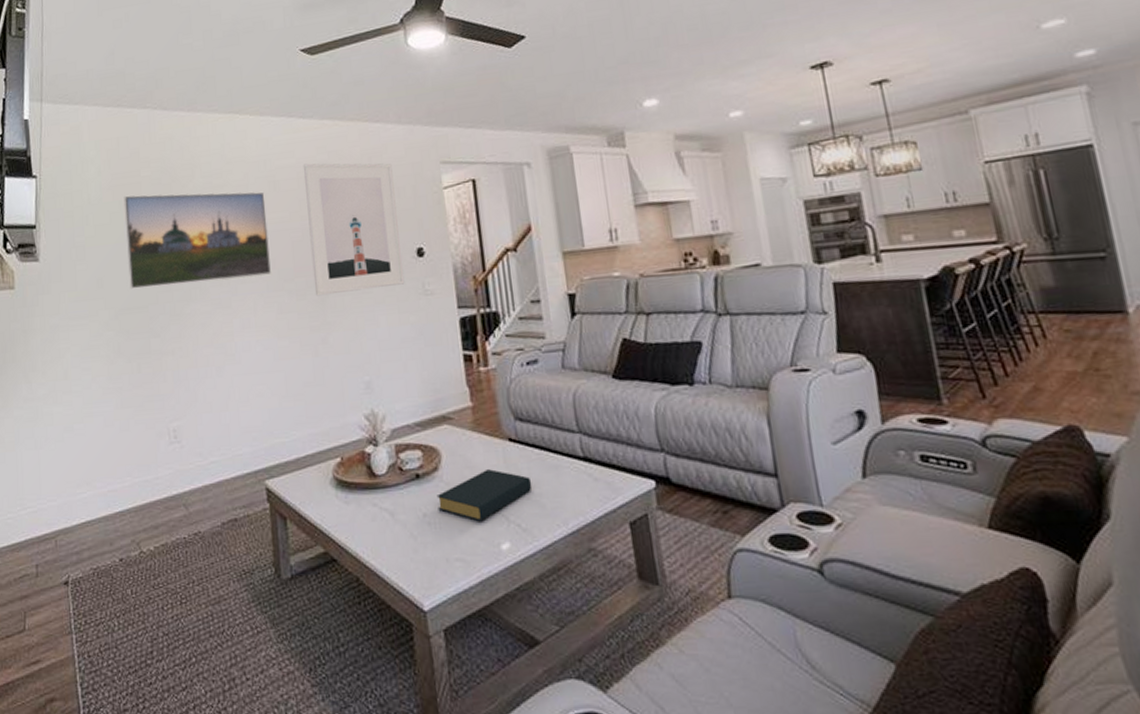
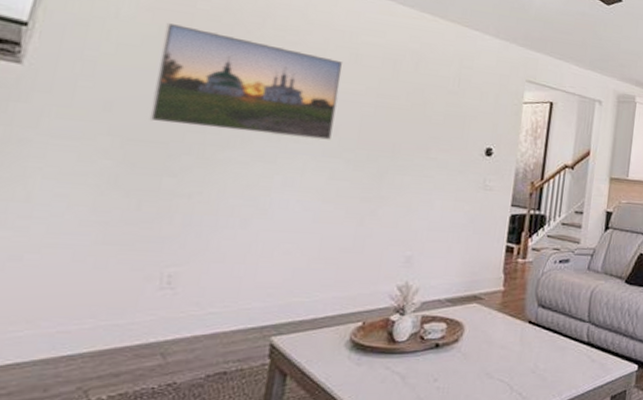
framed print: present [303,163,405,296] -> none [374,47,481,176]
hardback book: present [436,469,532,521] -> none [449,345,540,388]

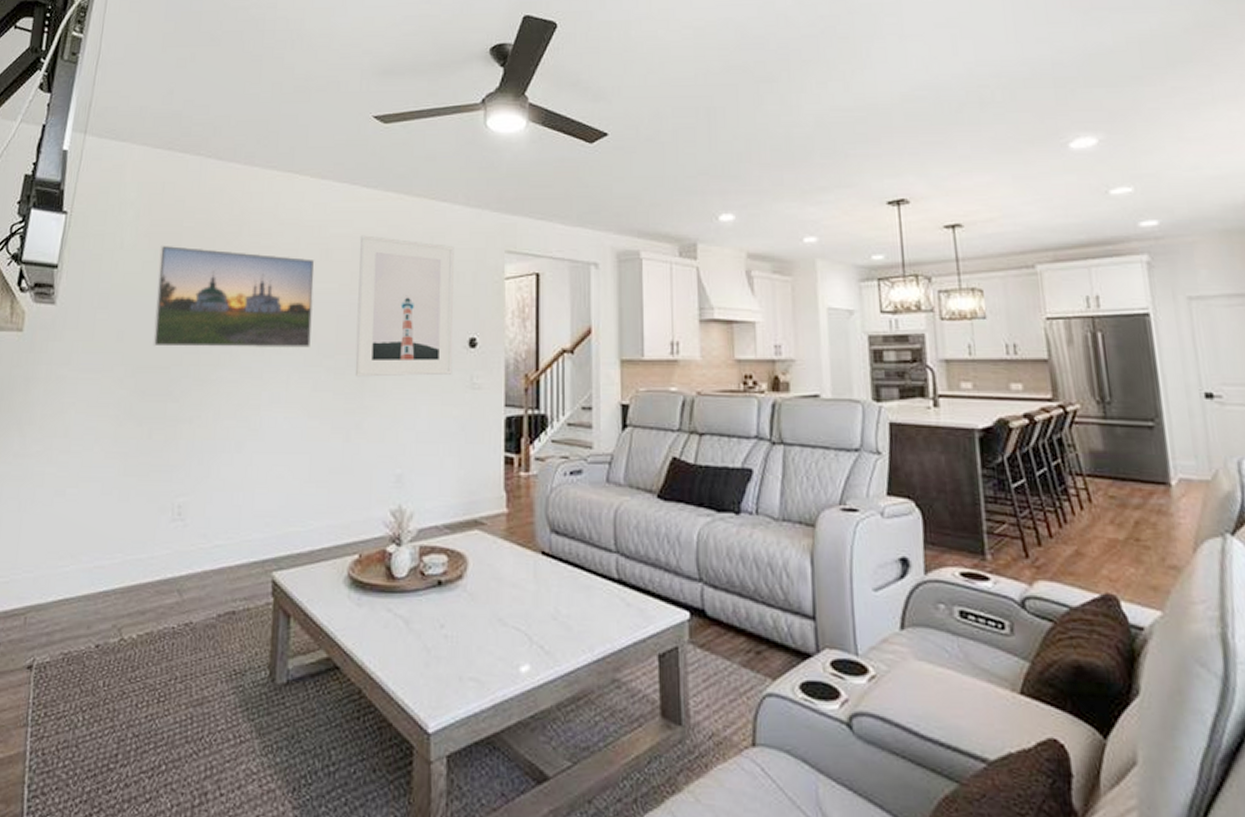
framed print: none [374,47,481,176] -> present [354,235,454,377]

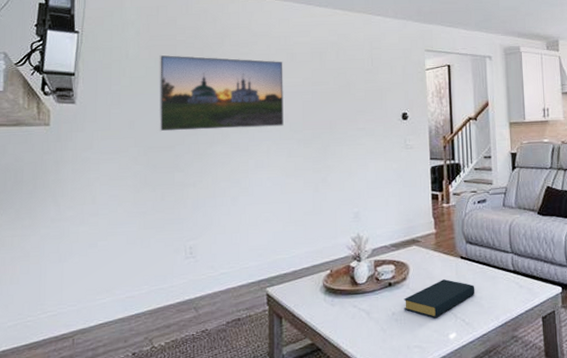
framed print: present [354,235,454,377] -> none [316,42,391,145]
hardback book: none [457,583,561,638] -> present [403,279,475,317]

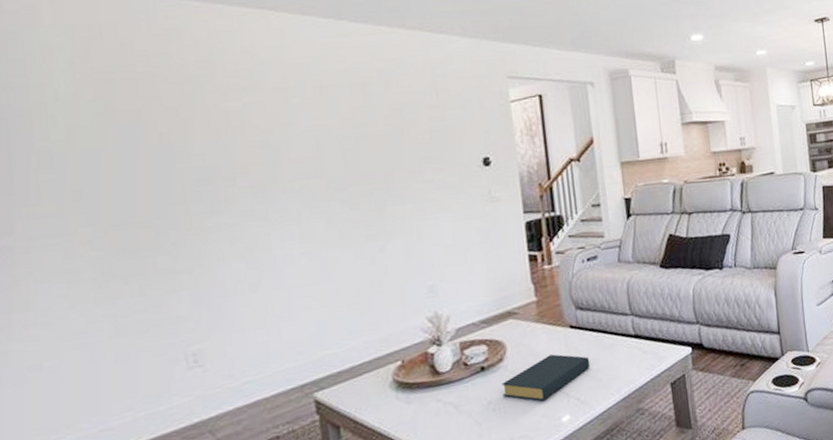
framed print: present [158,54,285,132] -> none [111,93,318,202]

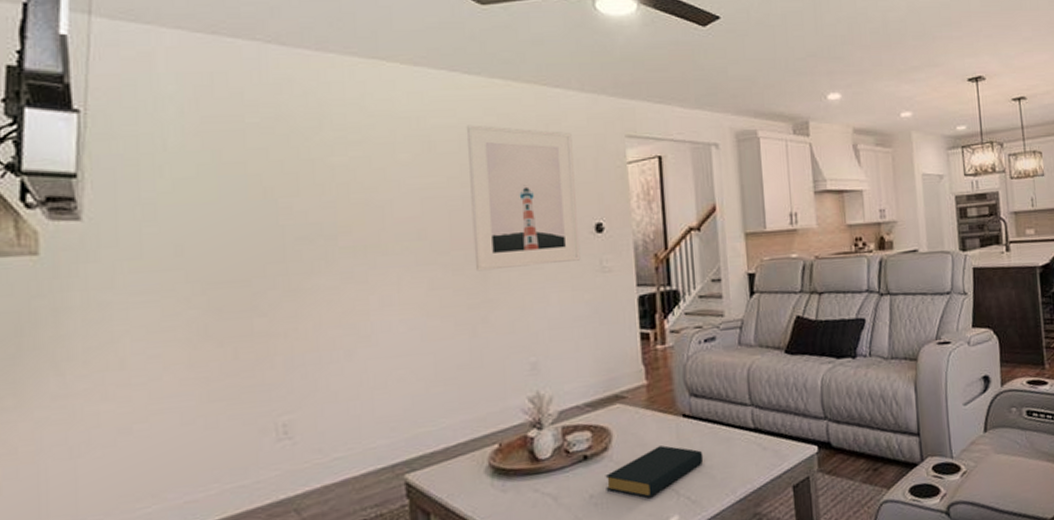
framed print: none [355,69,470,205] -> present [466,125,581,271]

